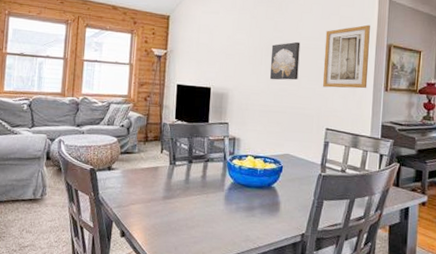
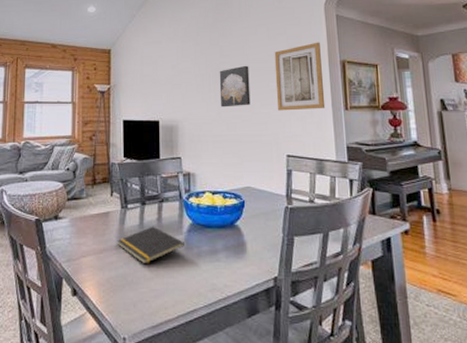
notepad: none [164,182,225,215] -> present [117,226,184,264]

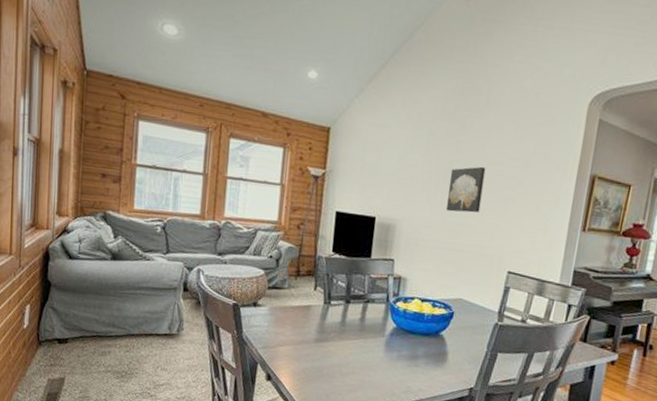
notepad: present [117,226,184,264] -> none [316,324,385,361]
wall art: present [274,42,326,111] -> none [509,149,573,227]

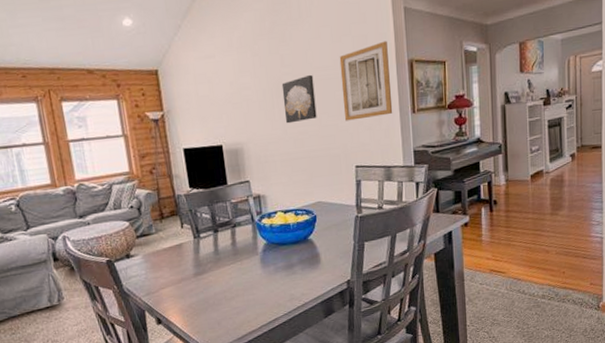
wall art: none [509,149,573,227] -> present [339,40,393,121]

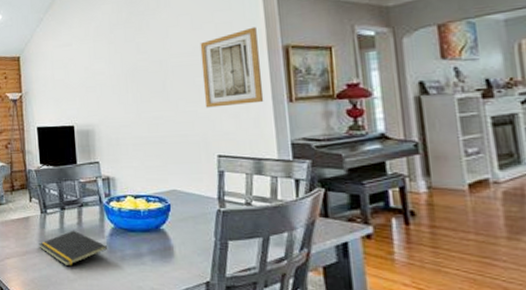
notepad: none [194,251,261,287] -> present [39,230,107,267]
wall art: present [281,74,317,124] -> none [136,60,174,108]

